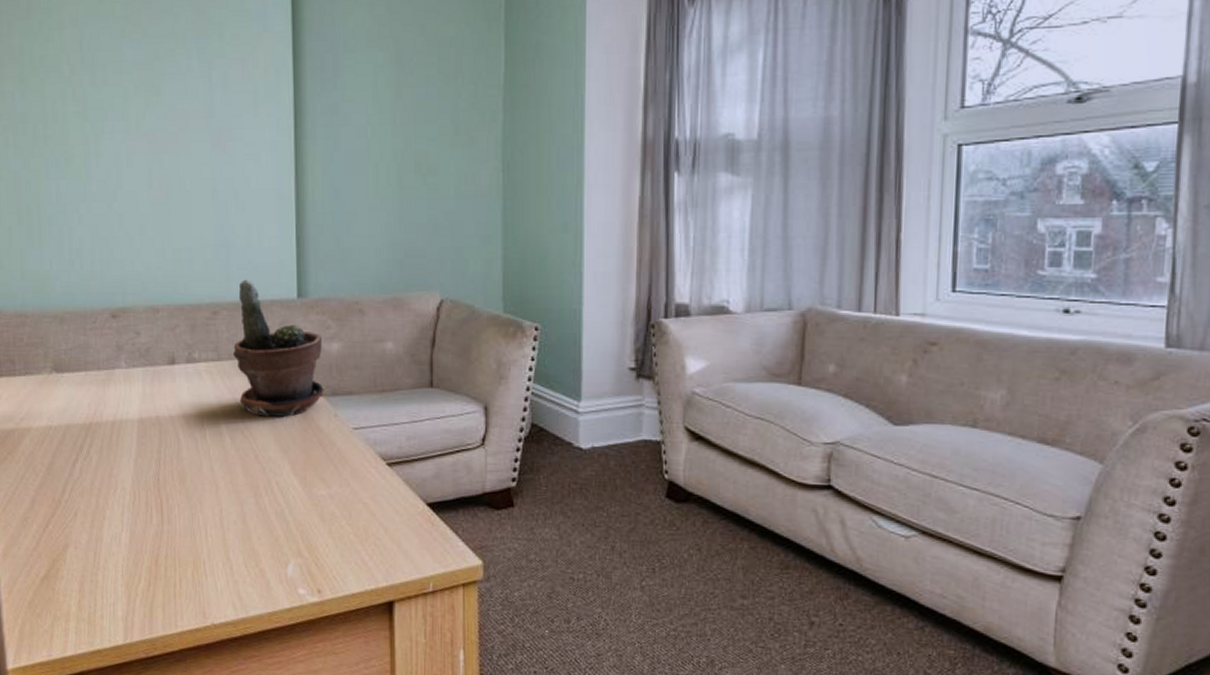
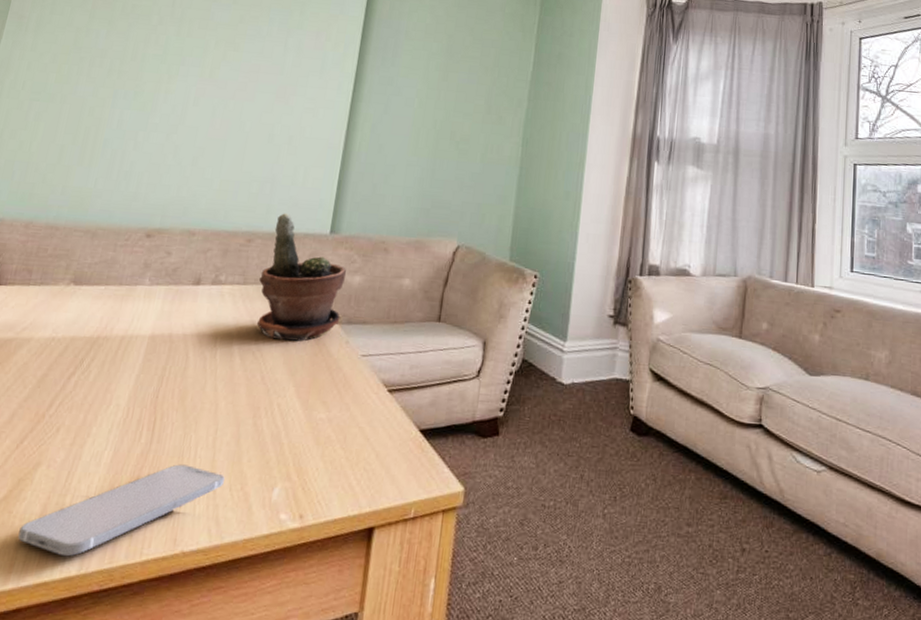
smartphone: none [65,543,238,628] -> present [18,464,225,557]

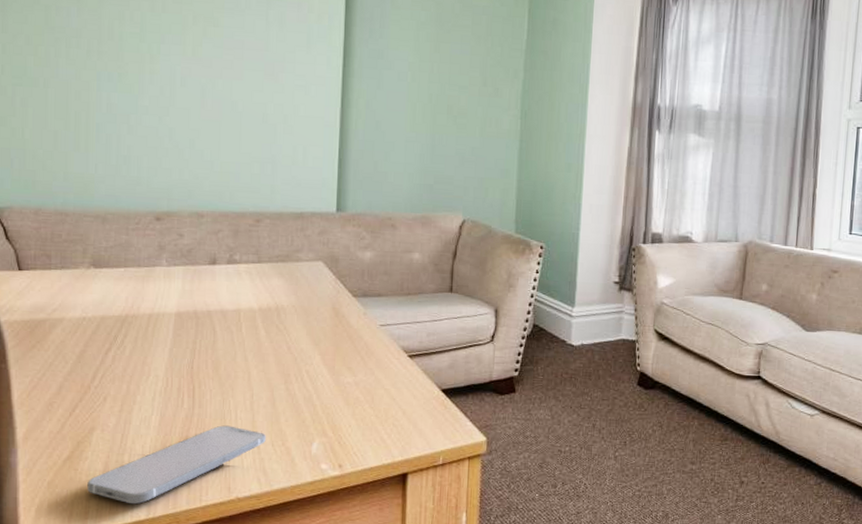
potted plant: present [256,213,346,342] -> none [273,193,356,315]

